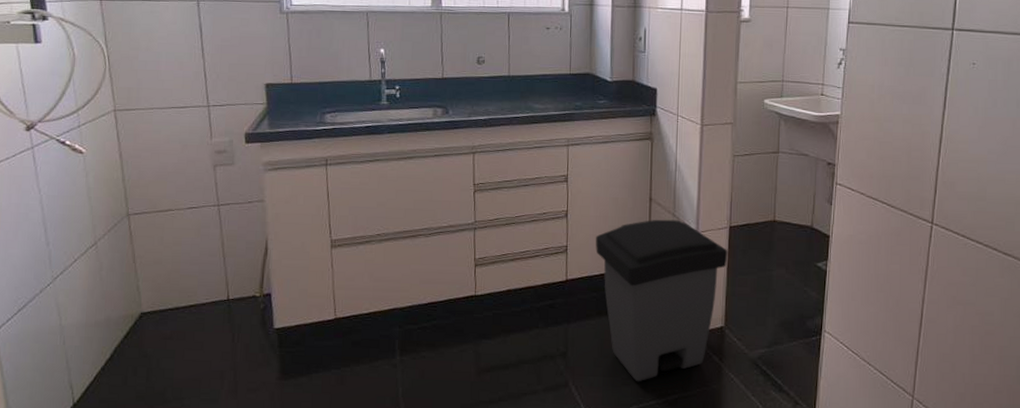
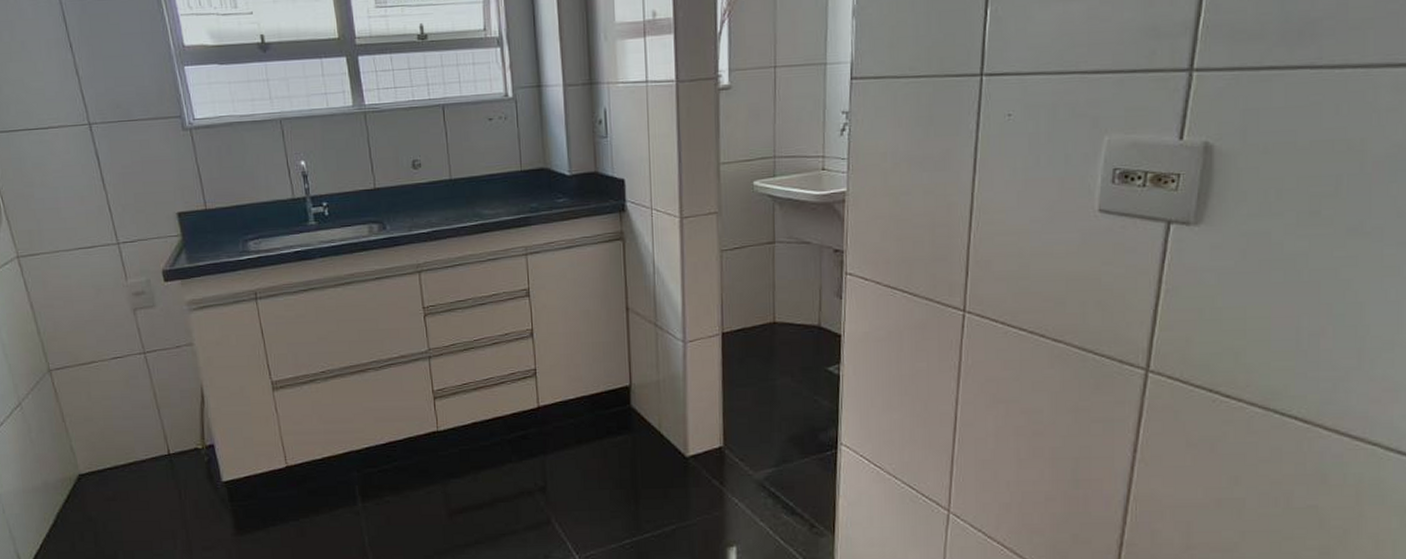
trash can: present [595,219,728,382] -> none [568,330,722,514]

